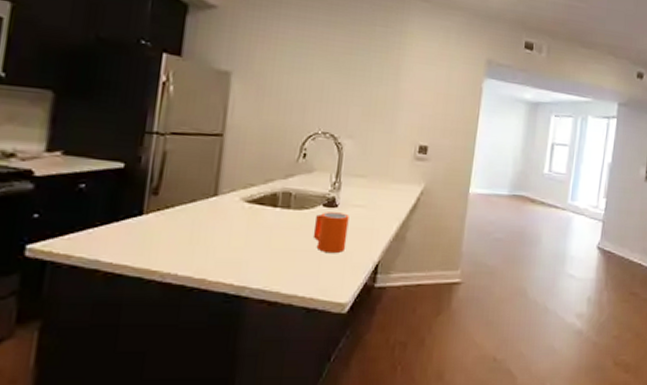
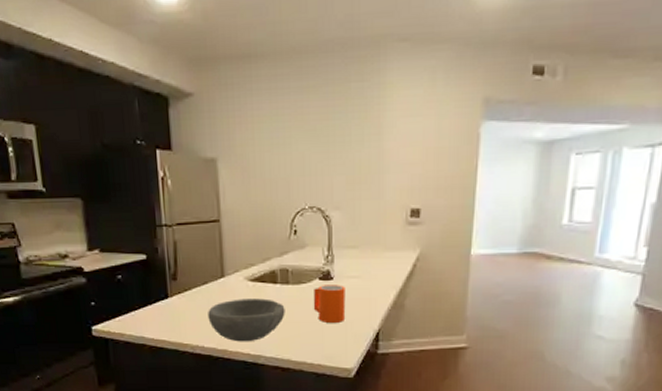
bowl: none [189,221,282,271] -> present [208,298,285,342]

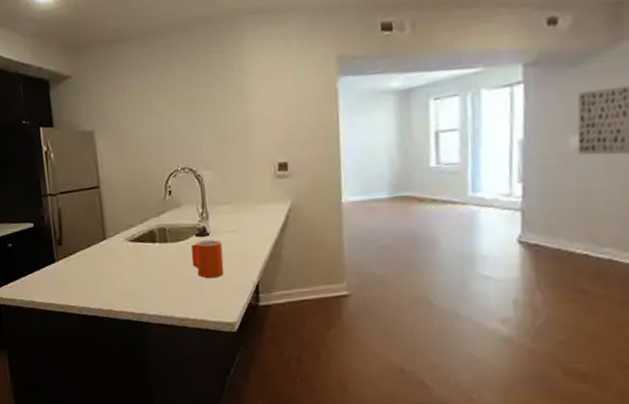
bowl: present [208,298,285,342] -> none [92,257,166,302]

